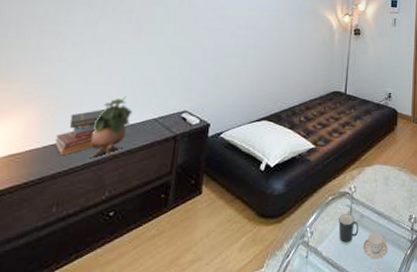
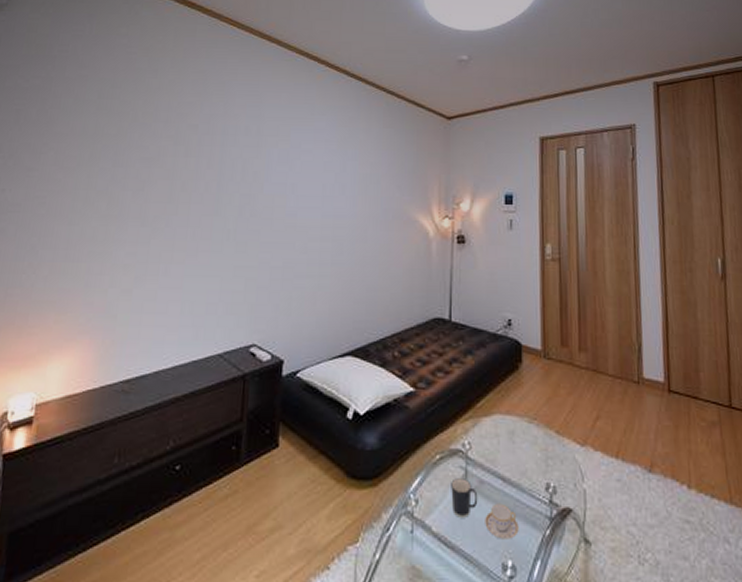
books: present [54,110,104,156] -> none [112,344,163,398]
potted plant: present [91,97,133,157] -> none [150,328,194,400]

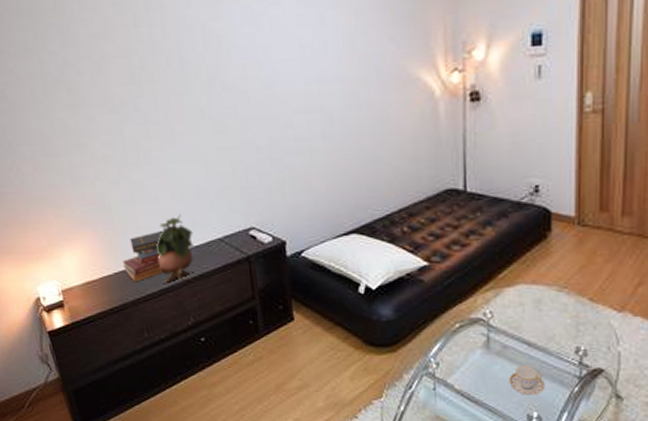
books: none [112,344,163,398] -> present [123,231,163,283]
potted plant: none [150,328,194,400] -> present [155,215,194,283]
mug: present [451,478,478,518] -> none [472,344,502,377]

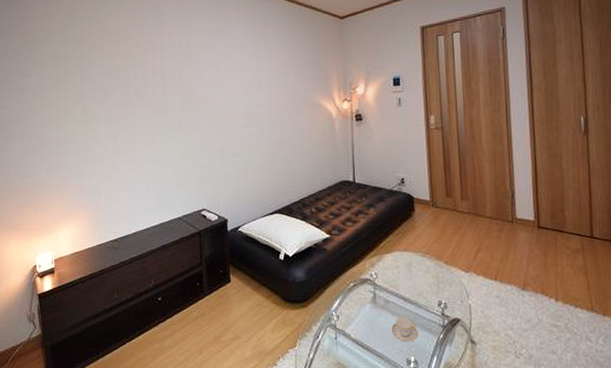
books: present [123,231,163,283] -> none [105,212,137,252]
potted plant: present [155,215,194,283] -> none [131,199,160,253]

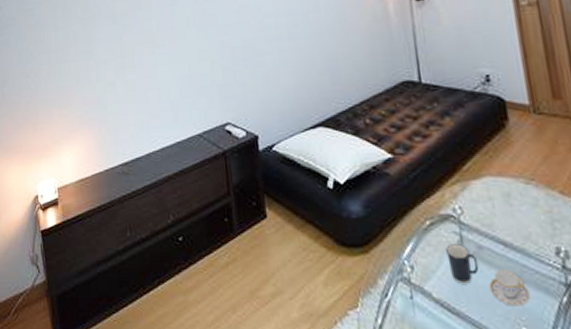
mug: none [363,299,385,328] -> present [446,244,479,284]

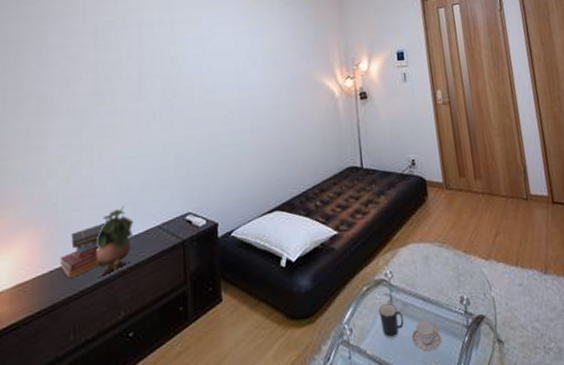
books: none [113,128,149,179] -> present [60,224,104,279]
potted plant: none [142,112,176,180] -> present [95,206,134,277]

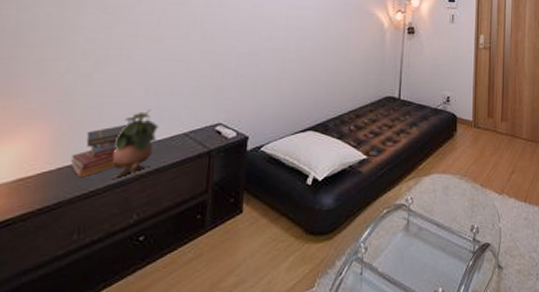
mug: present [379,303,404,339] -> none [395,227,417,259]
teacup: present [411,320,442,352] -> none [422,244,449,272]

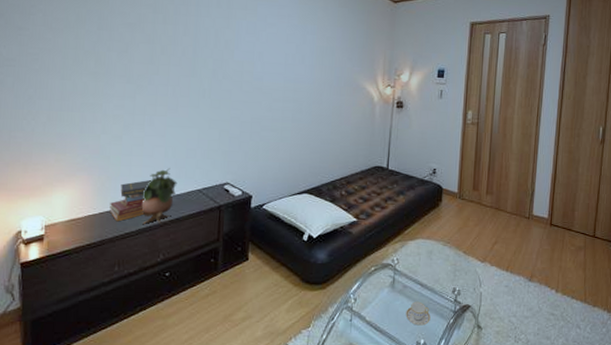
teacup: none [422,244,449,272] -> present [406,301,431,326]

